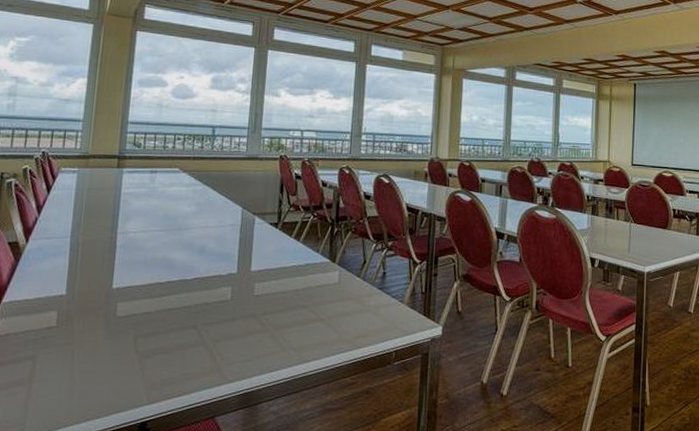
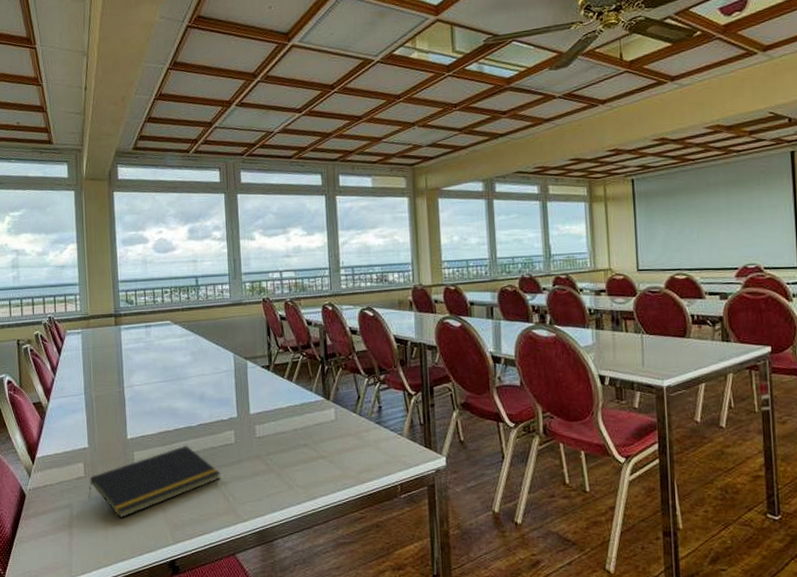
notepad: none [57,298,211,373] -> present [88,445,221,518]

